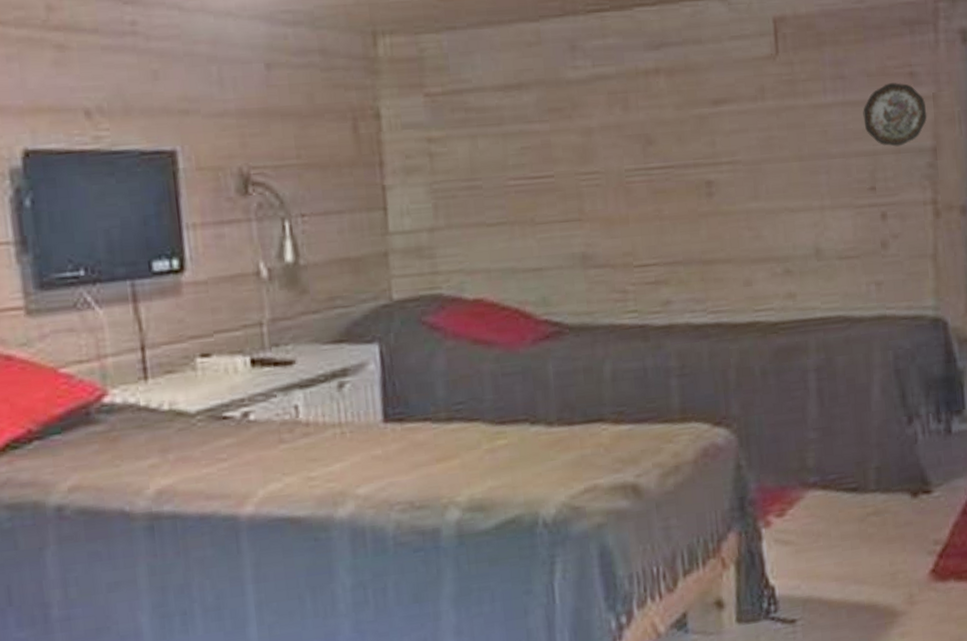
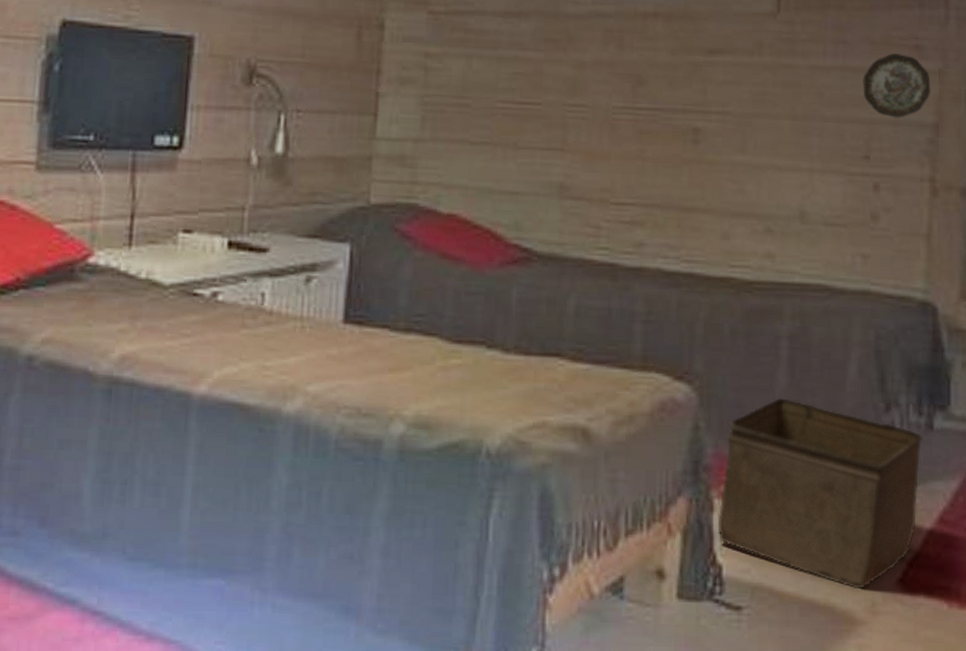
storage bin: none [766,426,944,586] -> present [717,397,923,590]

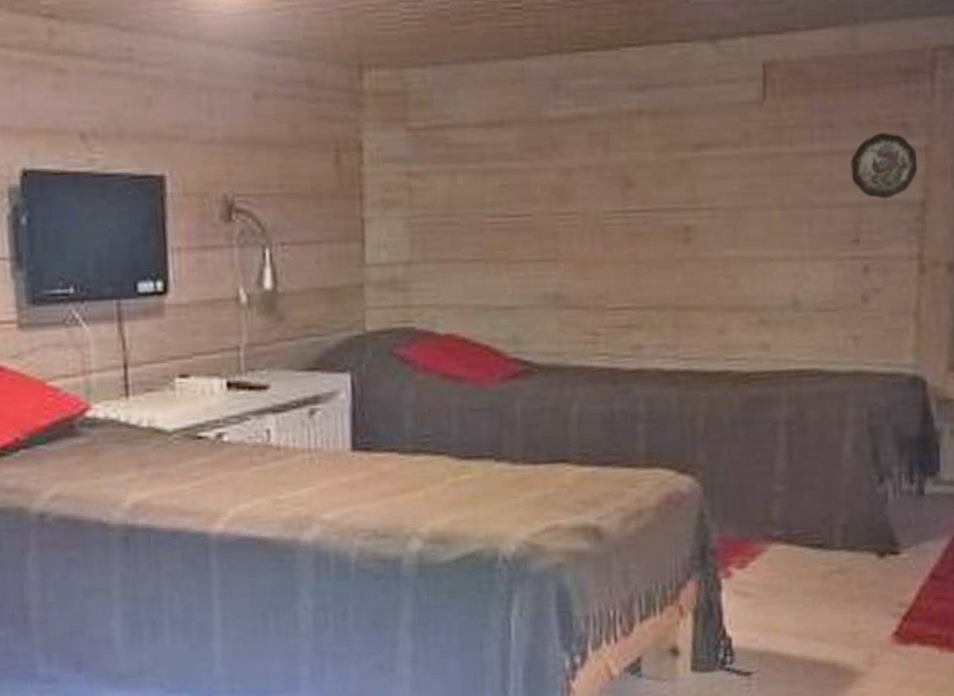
storage bin: present [717,397,923,590] -> none [725,479,915,646]

